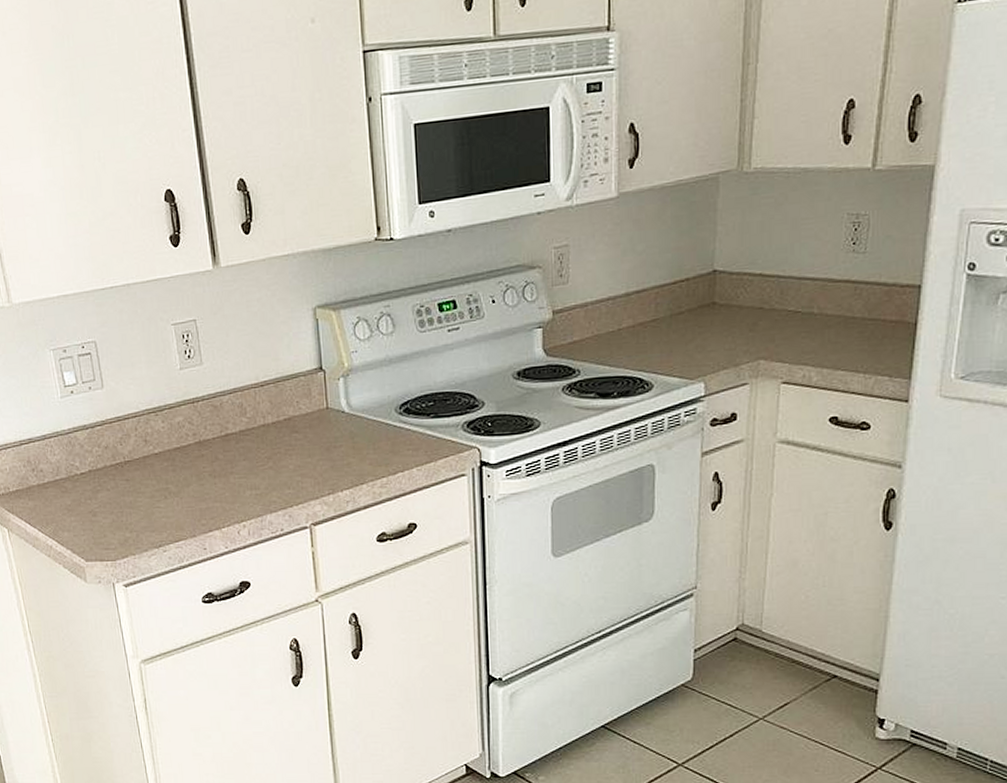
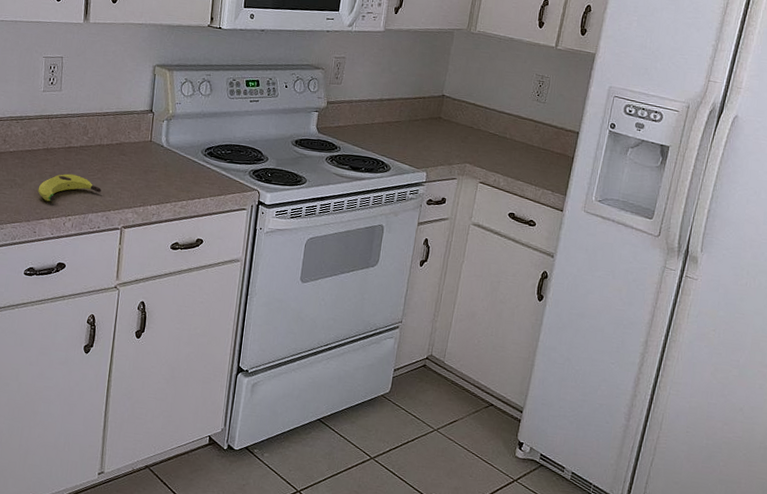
banana: none [198,468,277,508] -> present [37,173,101,202]

